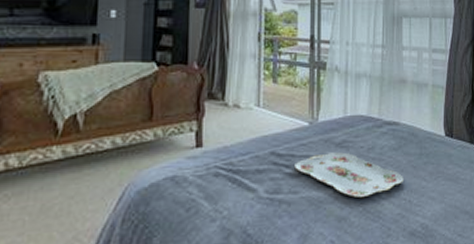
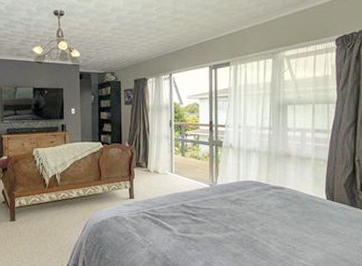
serving tray: present [294,152,403,198] -> none [199,207,288,242]

